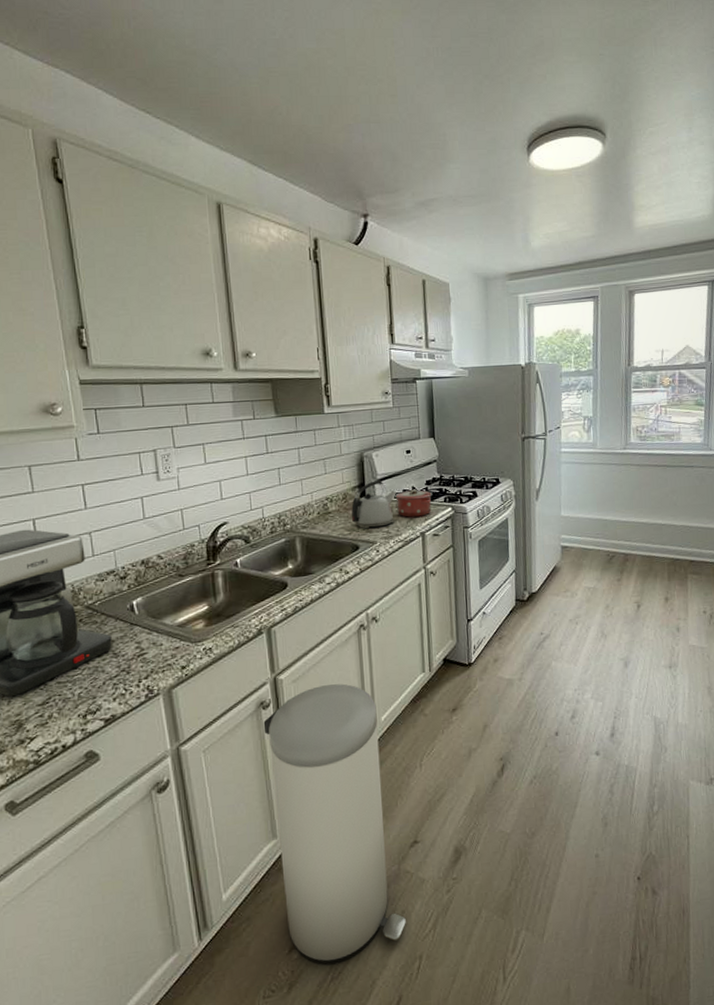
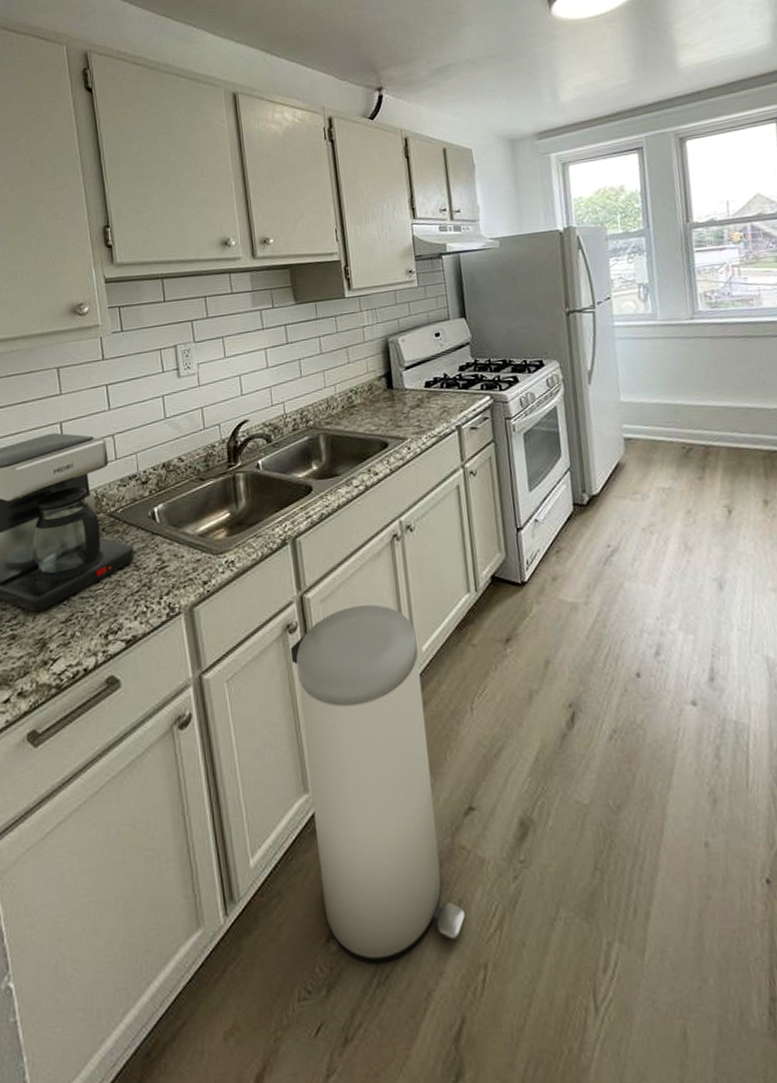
kettle: present [351,479,396,529] -> none [378,367,426,424]
casserole: present [394,489,433,518] -> none [424,376,468,410]

